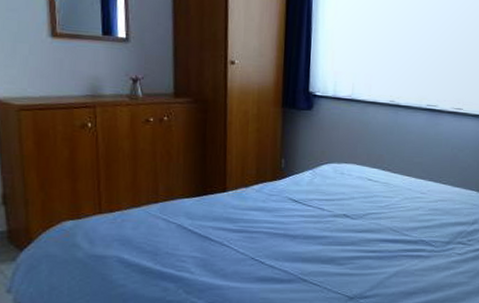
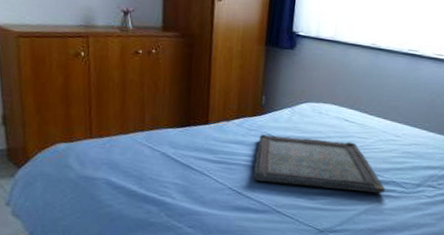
serving tray: none [276,199,415,254] -> present [253,134,386,194]

